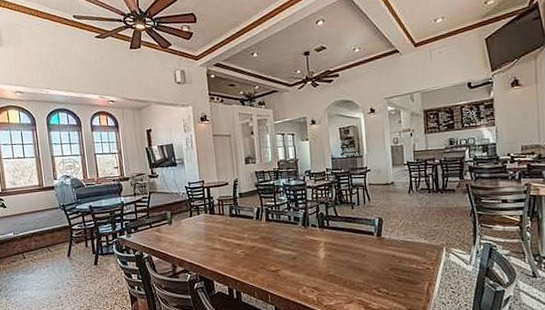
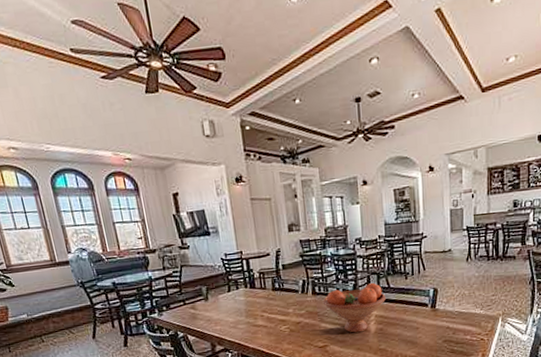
fruit bowl: none [275,211,335,259] -> present [322,282,387,333]

